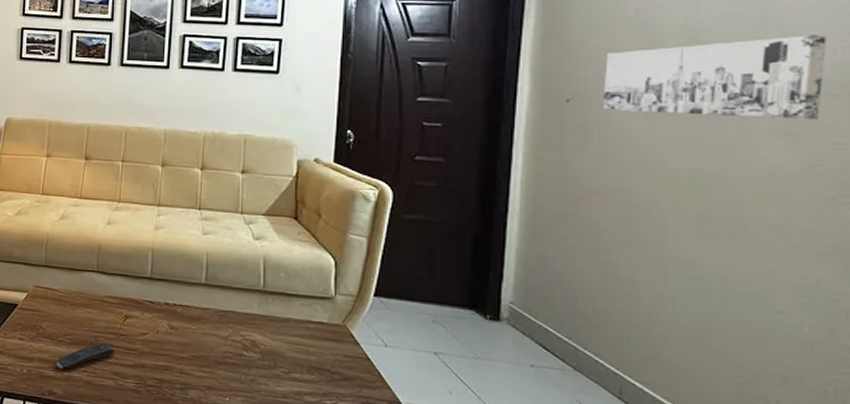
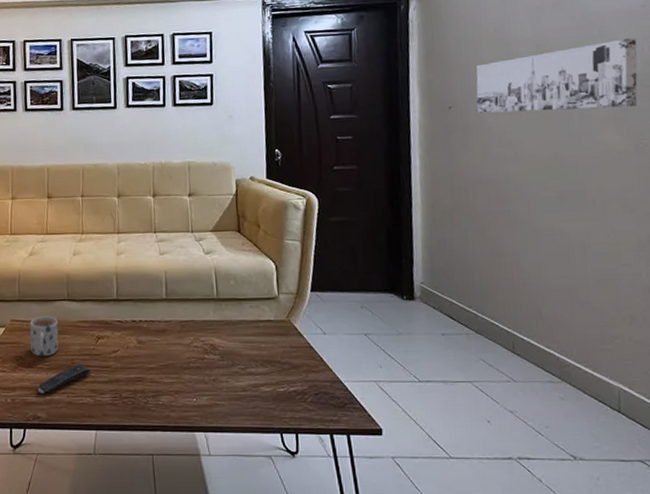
mug: none [52,285,84,330] -> present [29,316,59,357]

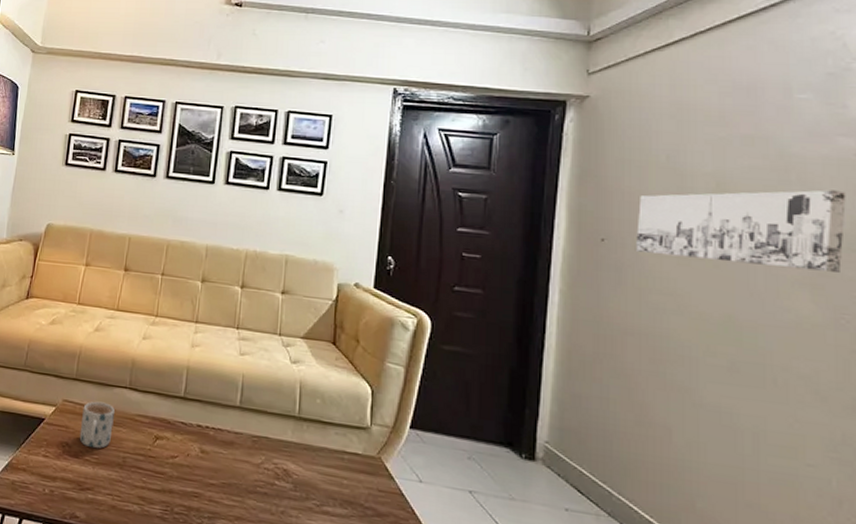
remote control: present [38,364,91,395] -> none [80,464,143,492]

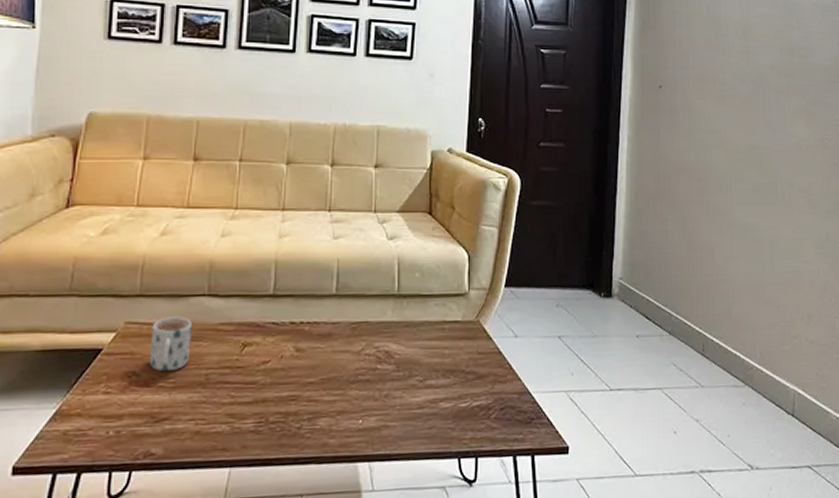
wall art: present [635,190,846,274] -> none [685,32,828,102]

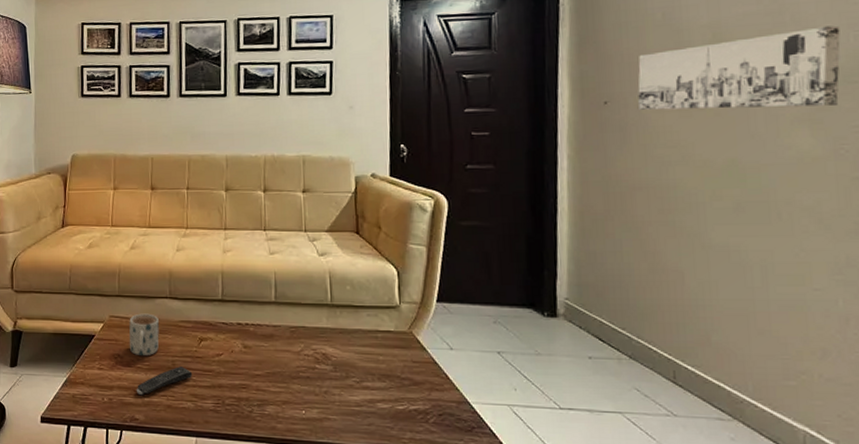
remote control: none [154,381,231,423] -> present [136,366,193,396]
wall art: none [685,32,828,102] -> present [637,25,840,111]

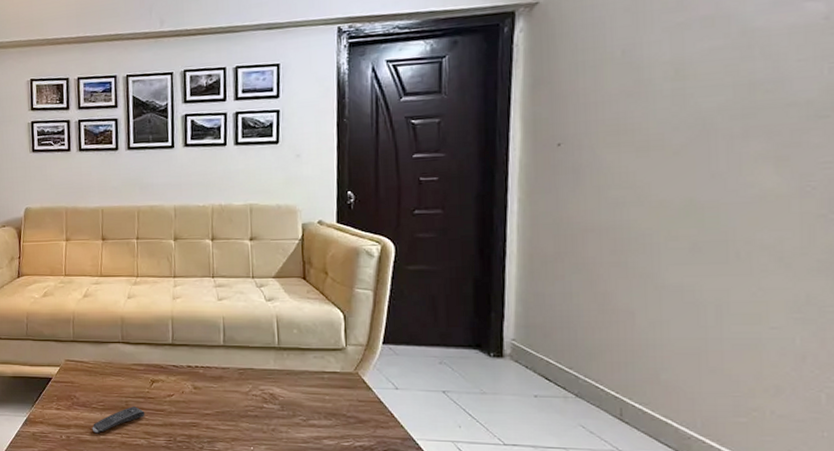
mug: present [129,313,159,357] -> none [84,357,113,397]
wall art: present [637,25,840,111] -> none [592,58,813,152]

